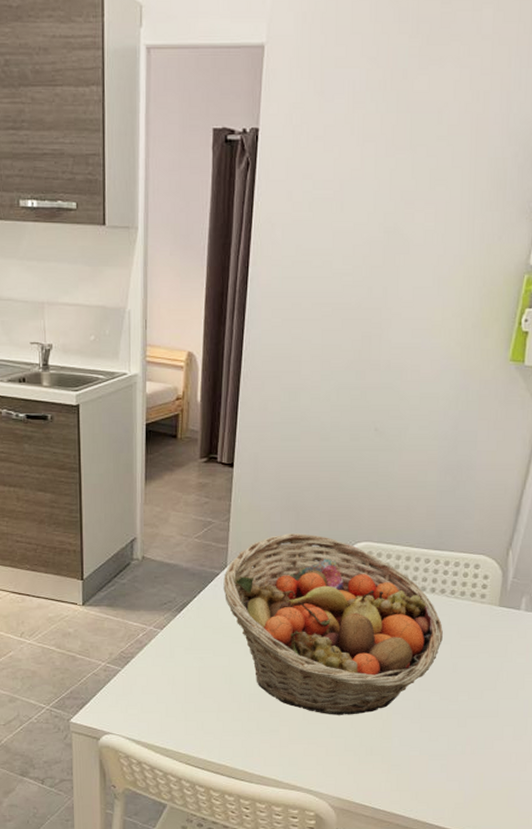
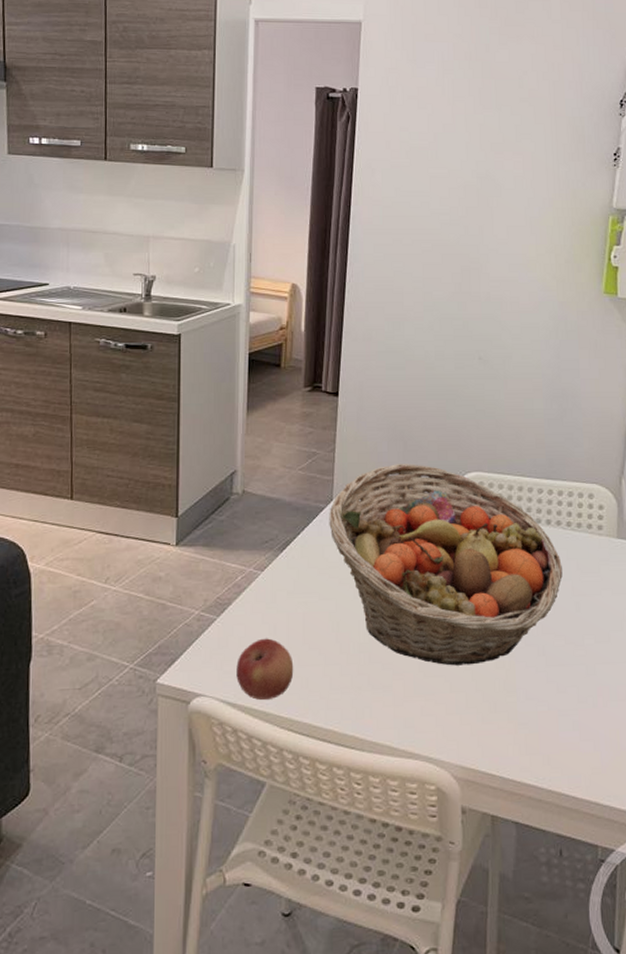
apple: none [140,687,191,738] -> present [236,638,294,700]

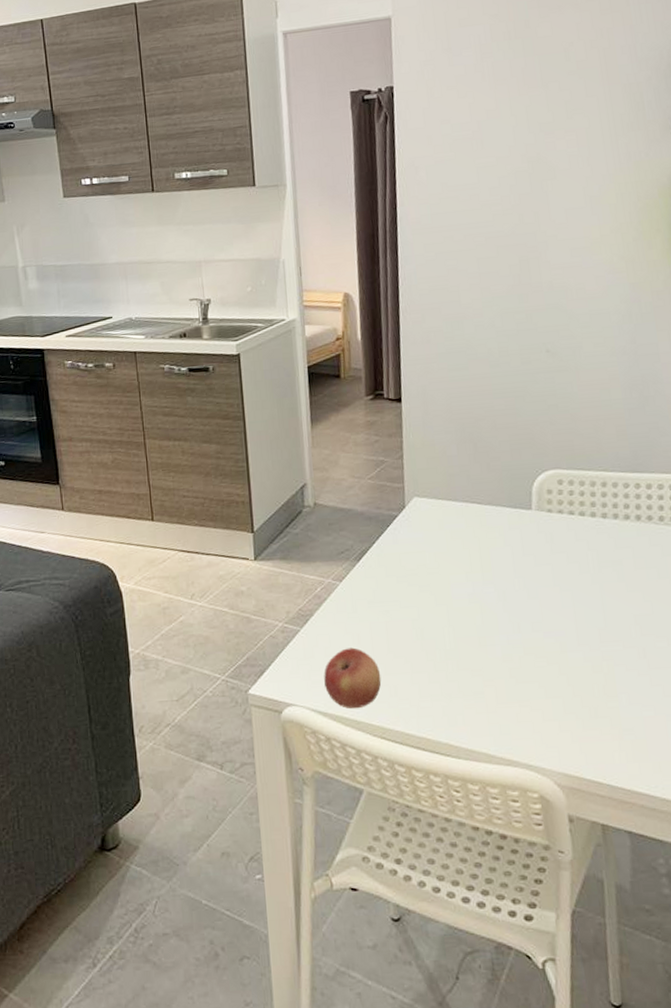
fruit basket: present [329,464,563,666] -> none [402,465,659,671]

